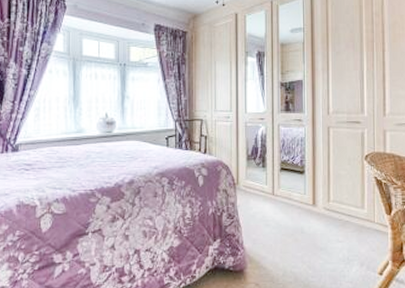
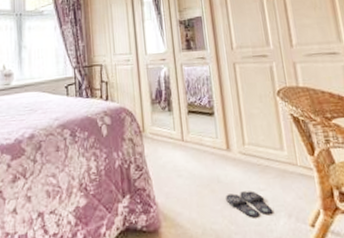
slippers: none [307,242,348,265] -> present [226,191,273,218]

